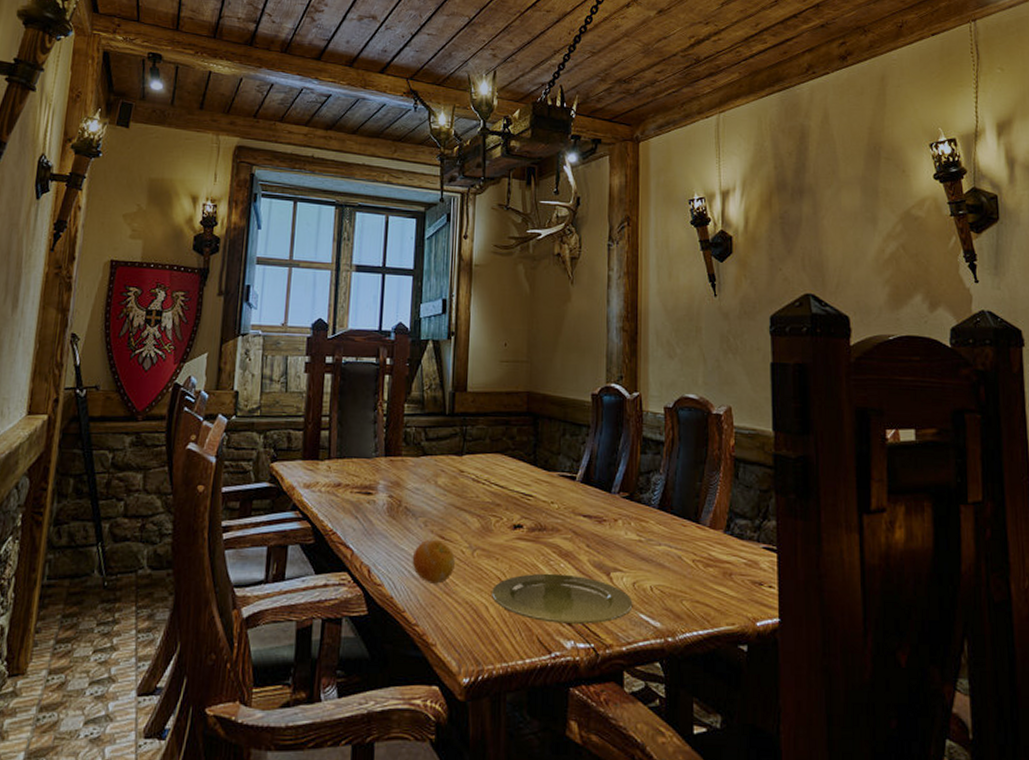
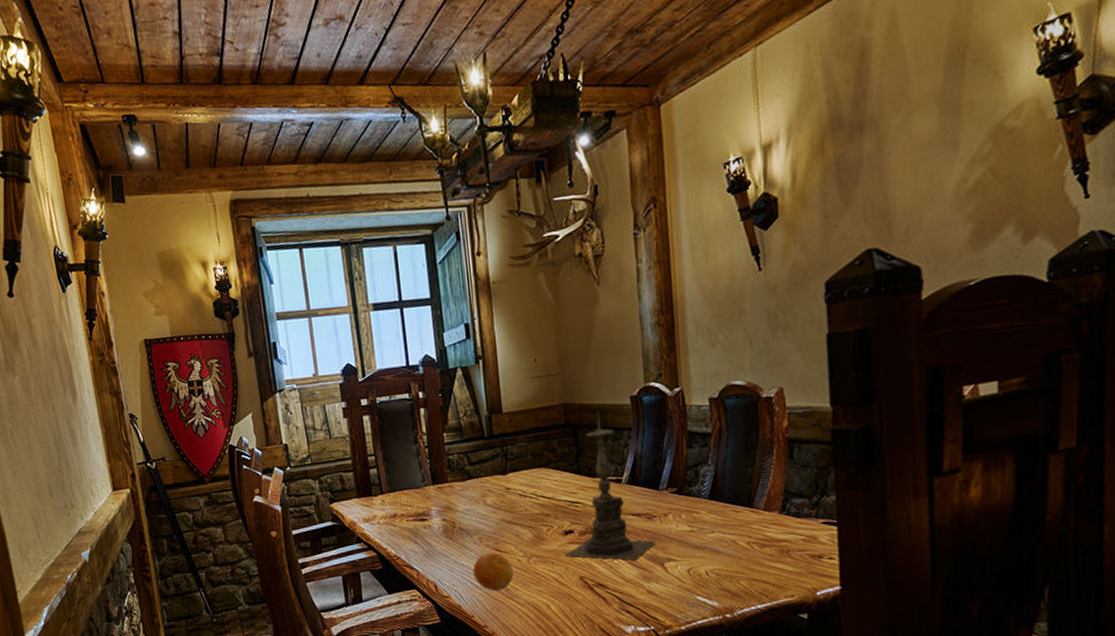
plate: present [492,573,633,624] -> none [551,569,689,613]
candle holder: none [511,404,604,566] -> present [565,411,656,560]

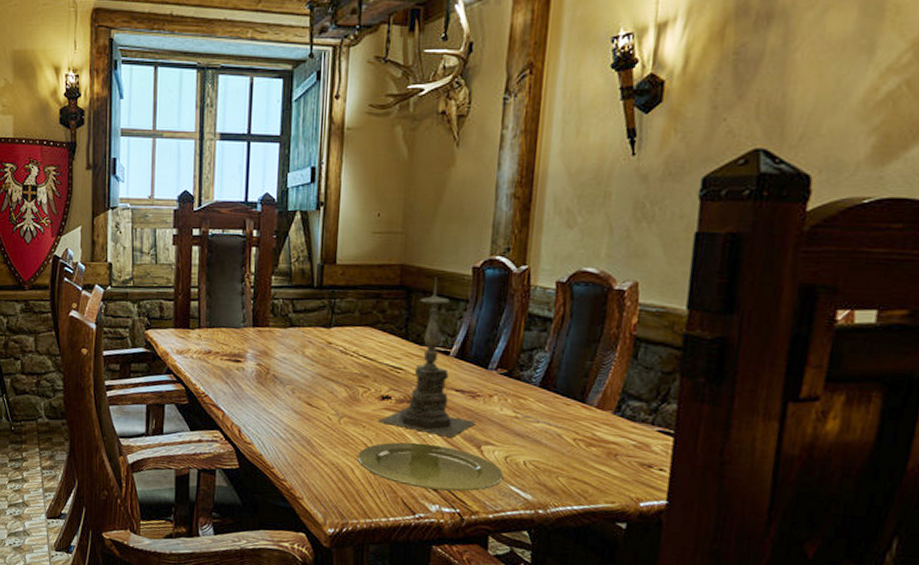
fruit: present [473,552,514,591] -> none [280,405,322,446]
plate: none [551,569,689,613] -> present [358,442,504,492]

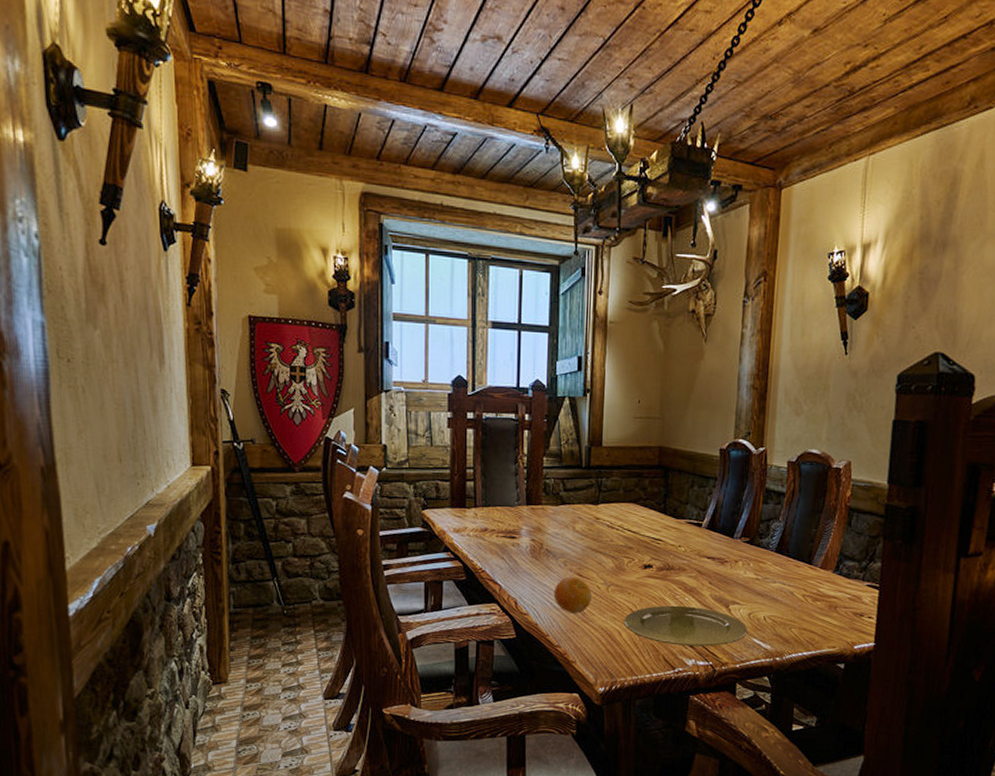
fruit: none [280,405,322,446] -> present [553,576,592,614]
candle holder: present [378,277,476,438] -> none [641,458,725,599]

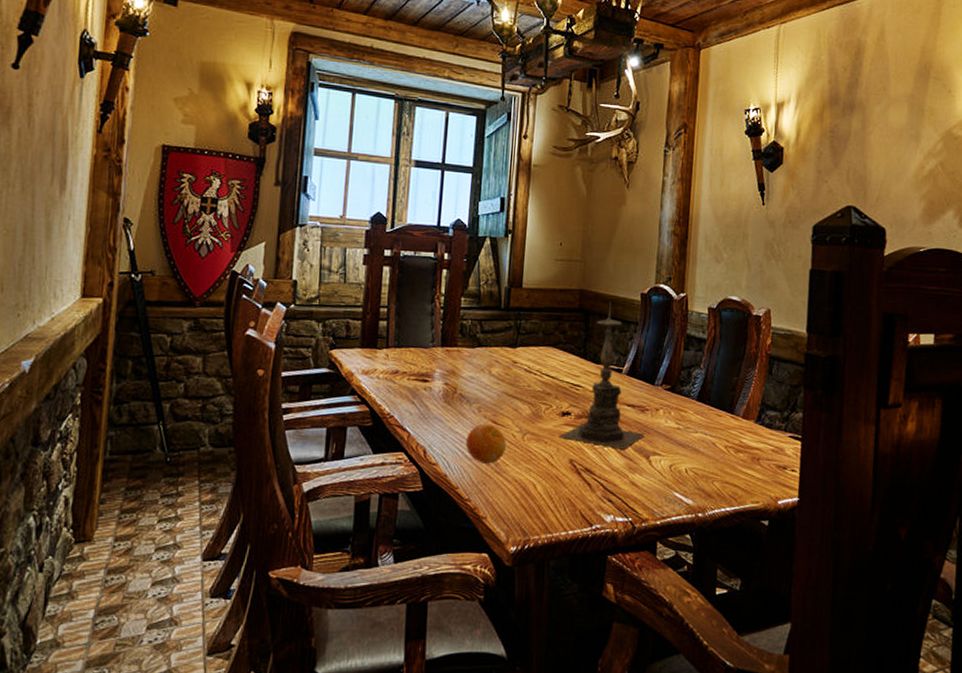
plate: present [624,605,748,647] -> none [540,455,669,501]
candle holder: none [641,458,725,599] -> present [559,302,645,450]

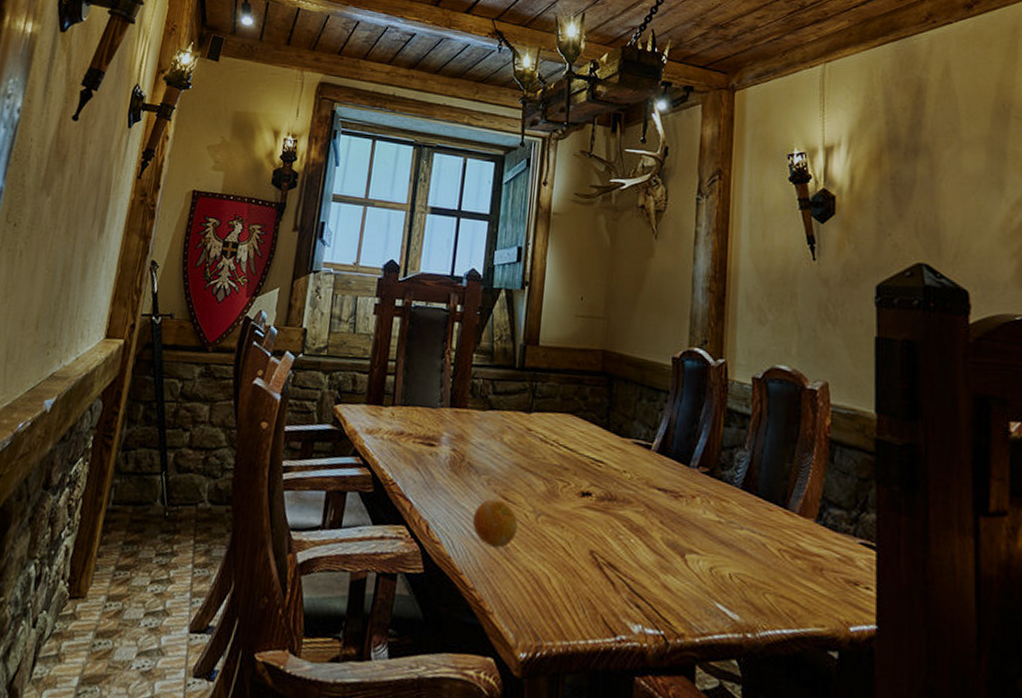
candle holder: present [559,302,645,450] -> none [577,366,680,543]

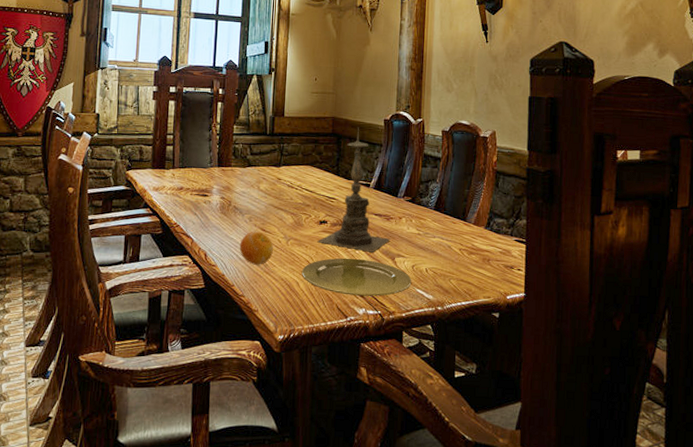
plate: none [555,546,709,609] -> present [302,258,412,296]
candle holder: none [577,366,680,543] -> present [317,127,391,252]

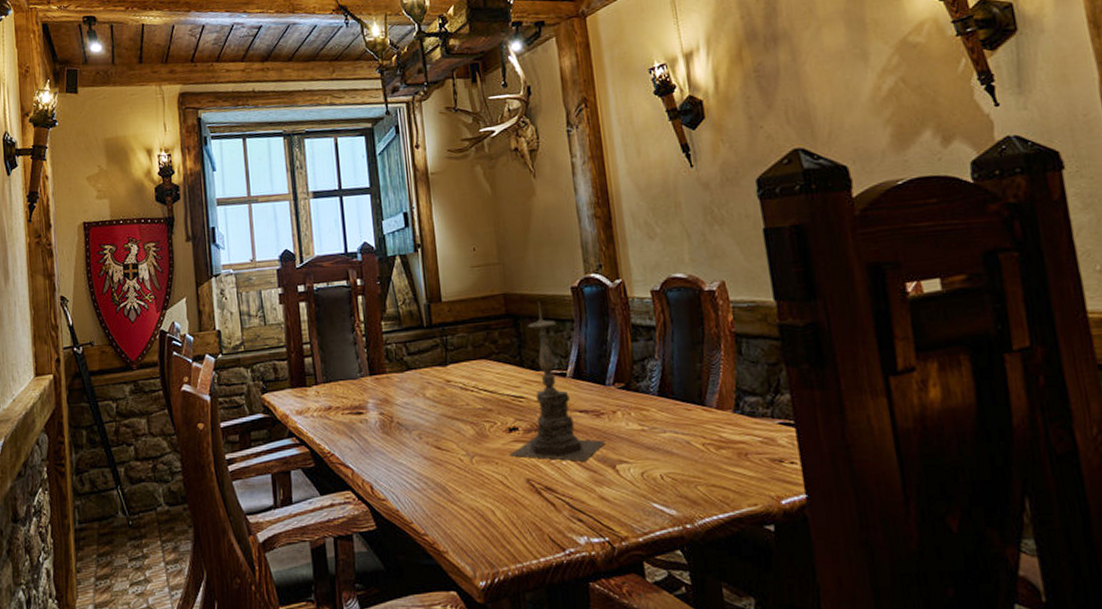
fruit: present [239,231,273,265] -> none [411,450,455,494]
plate: present [302,258,412,296] -> none [496,471,644,521]

